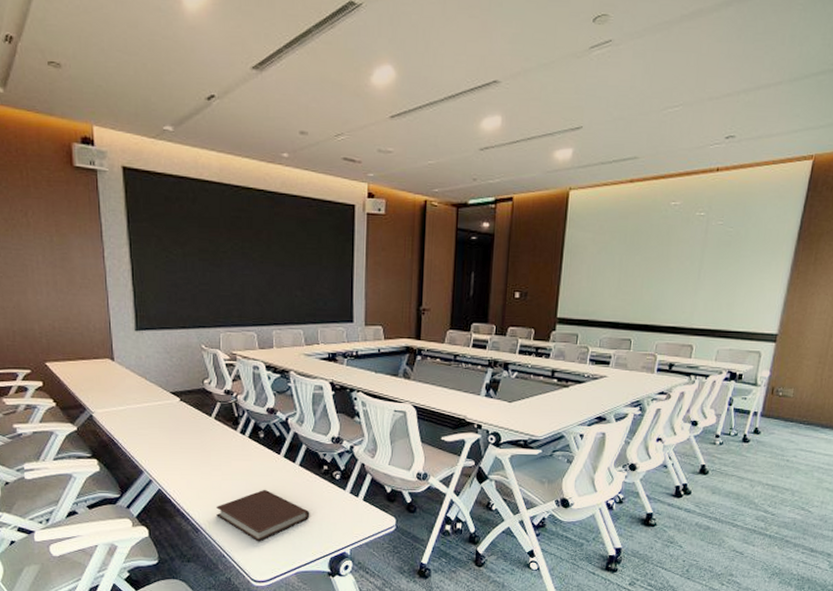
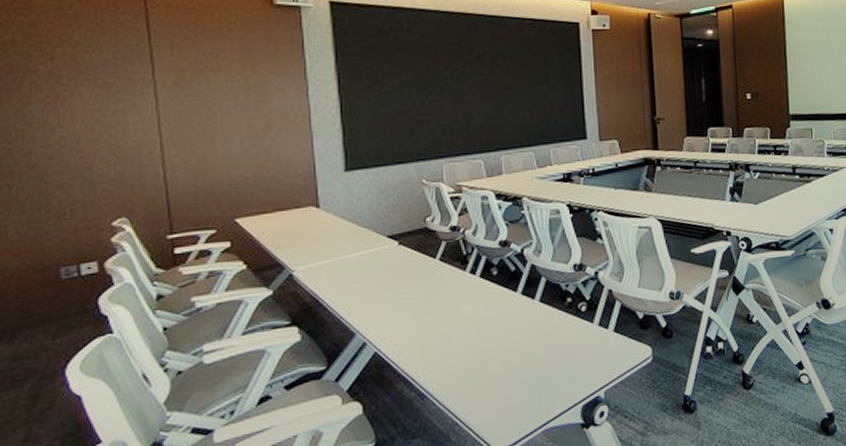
notebook: present [216,489,310,542] -> none [445,334,556,400]

